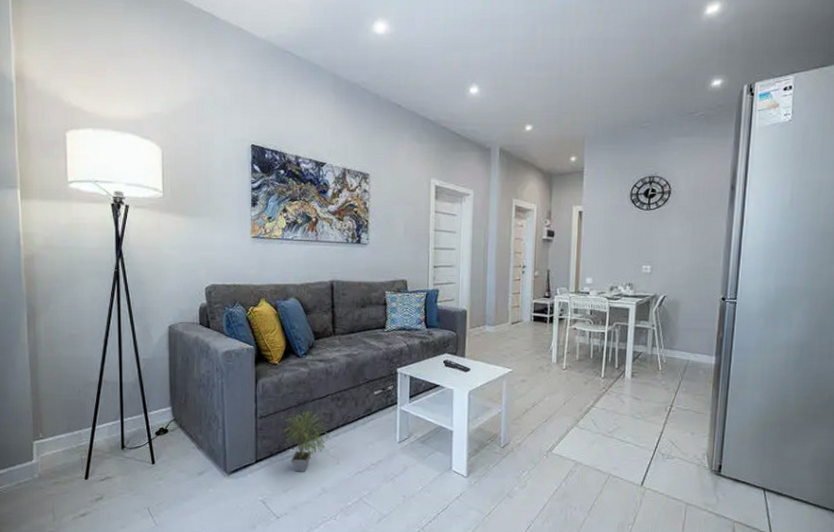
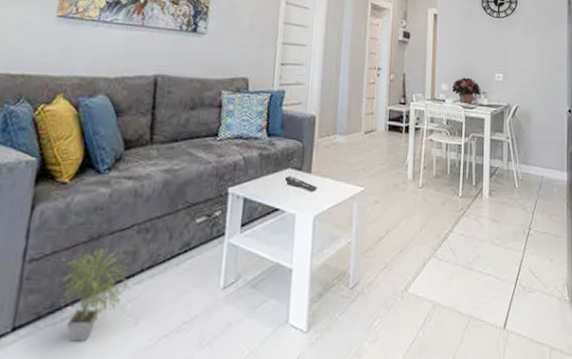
bouquet: none [596,270,627,296] -> present [451,77,481,105]

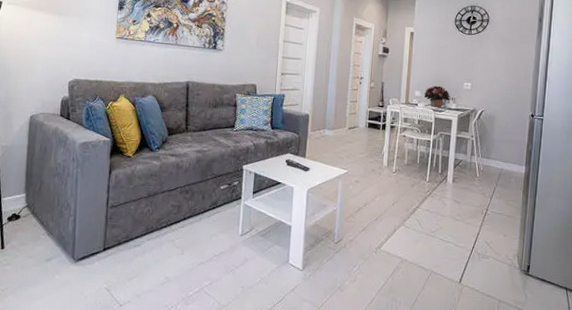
potted plant: present [58,247,129,342] -> none [130,202,176,261]

